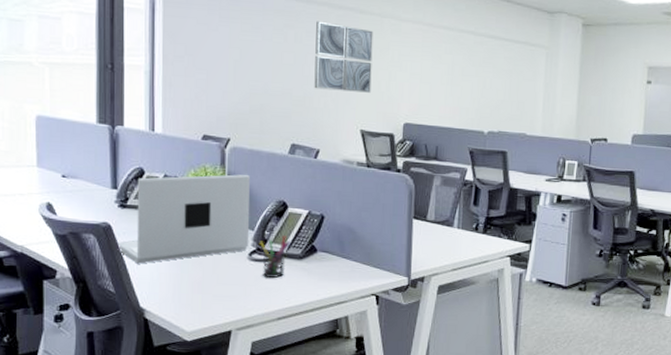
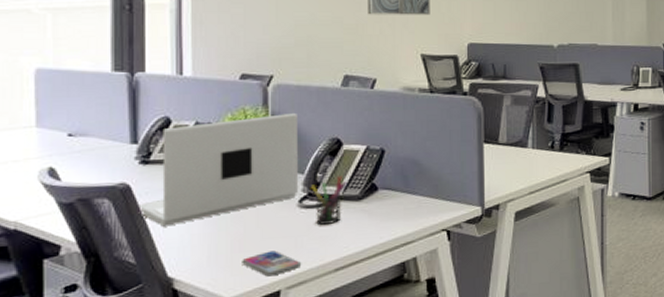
smartphone: none [200,295,250,318] -> present [242,250,302,277]

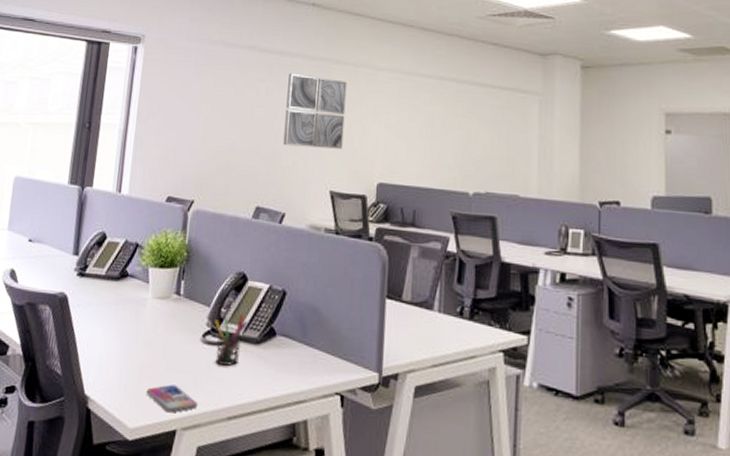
laptop: present [138,112,299,227] -> none [70,240,211,342]

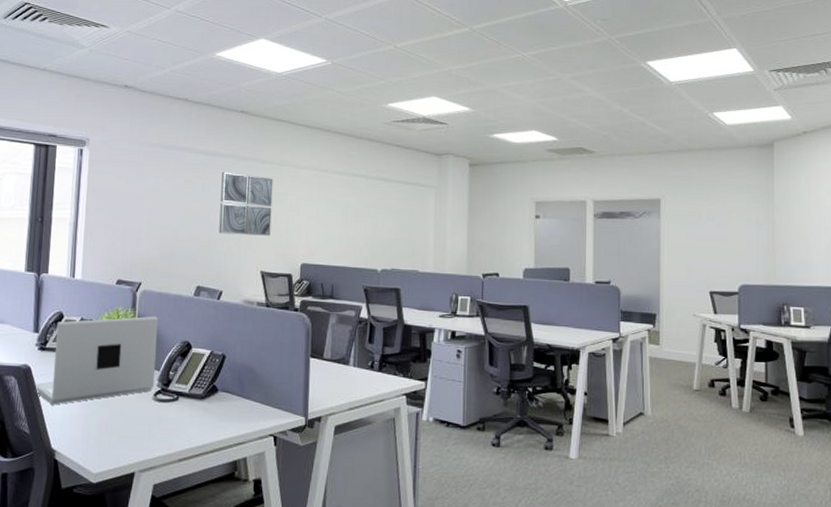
laptop: none [70,240,211,342] -> present [35,316,158,405]
smartphone: present [146,384,199,413] -> none [107,436,153,459]
pen holder: present [214,314,248,366] -> none [163,376,193,418]

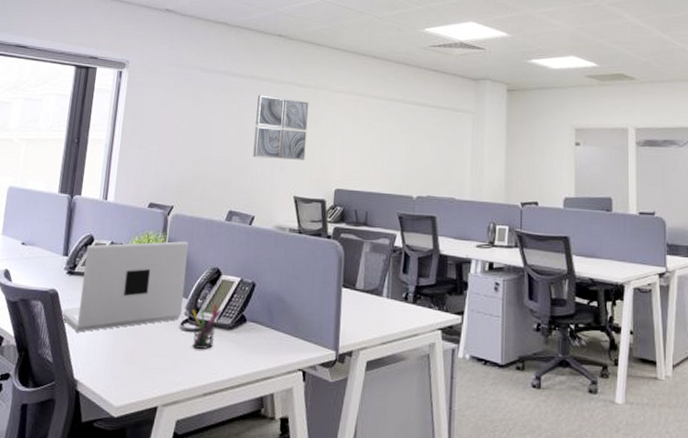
pen holder: none [163,376,193,418] -> present [191,304,221,349]

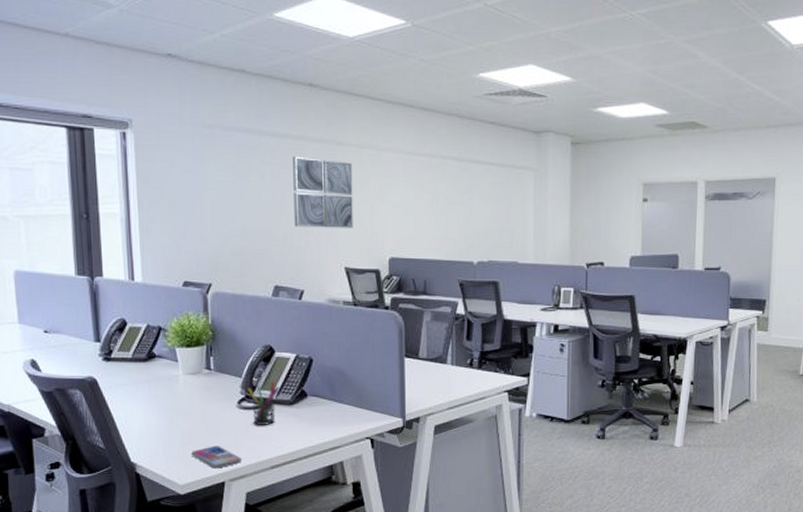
laptop: present [60,241,188,332] -> none [104,319,238,418]
smartphone: none [130,367,178,392] -> present [191,446,242,469]

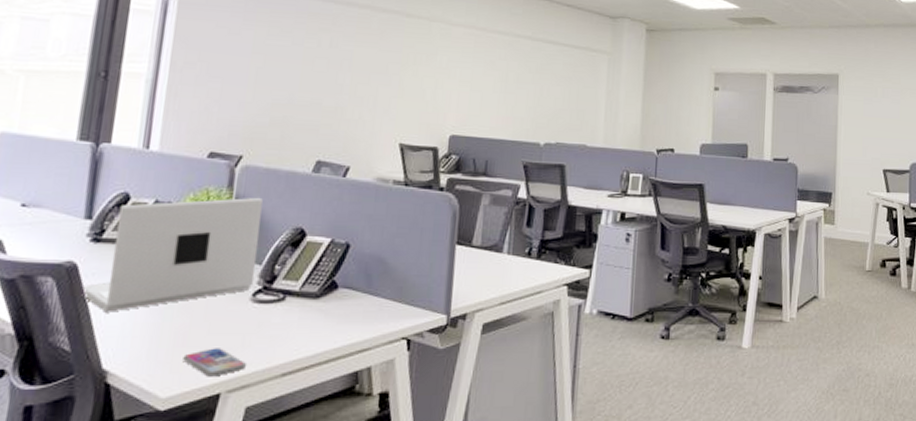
laptop: none [104,319,238,418] -> present [81,197,263,312]
pen holder: present [247,381,279,425] -> none [266,270,306,322]
wall art: present [293,156,353,228] -> none [348,24,420,102]

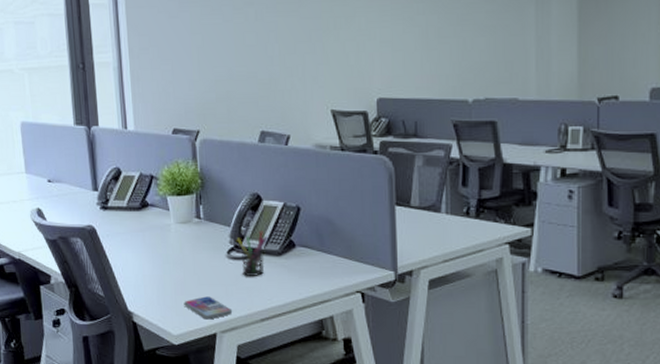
laptop: present [81,197,263,312] -> none [103,167,227,266]
pen holder: none [266,270,306,322] -> present [236,231,268,276]

